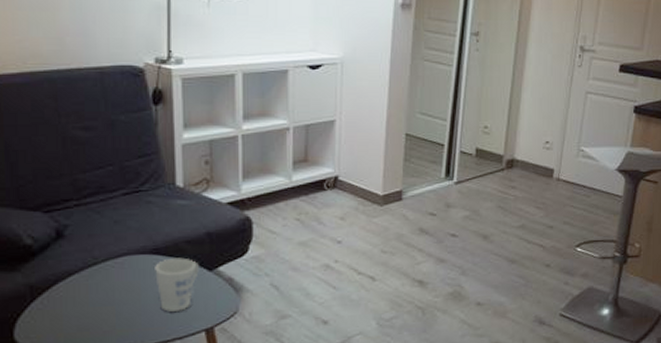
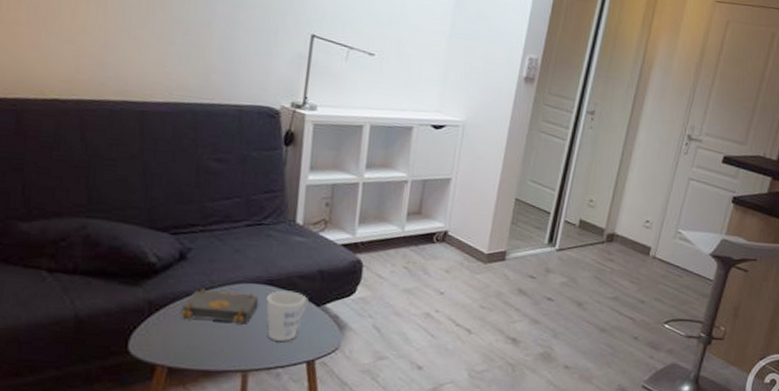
book: none [65,264,147,301] -> present [181,287,259,324]

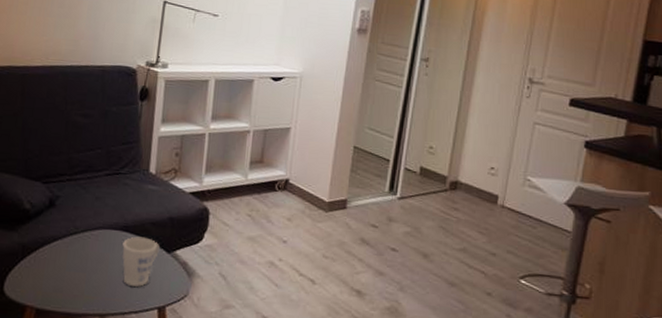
book: present [181,287,259,324] -> none [48,233,116,269]

